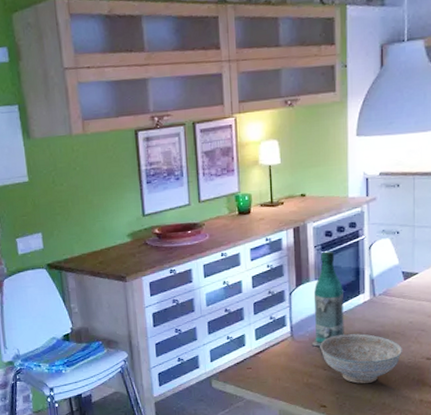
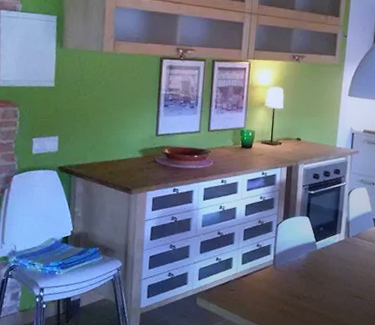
bottle: present [311,251,344,347] -> none [290,191,323,277]
decorative bowl: present [320,333,402,384] -> none [297,268,367,317]

